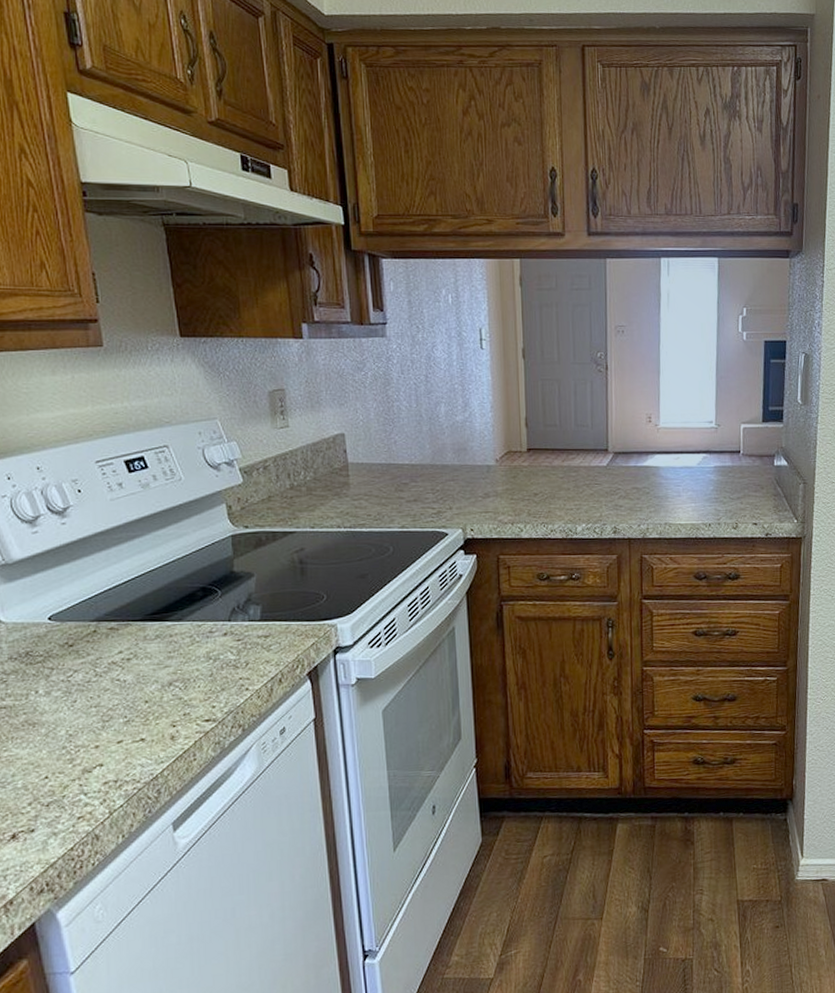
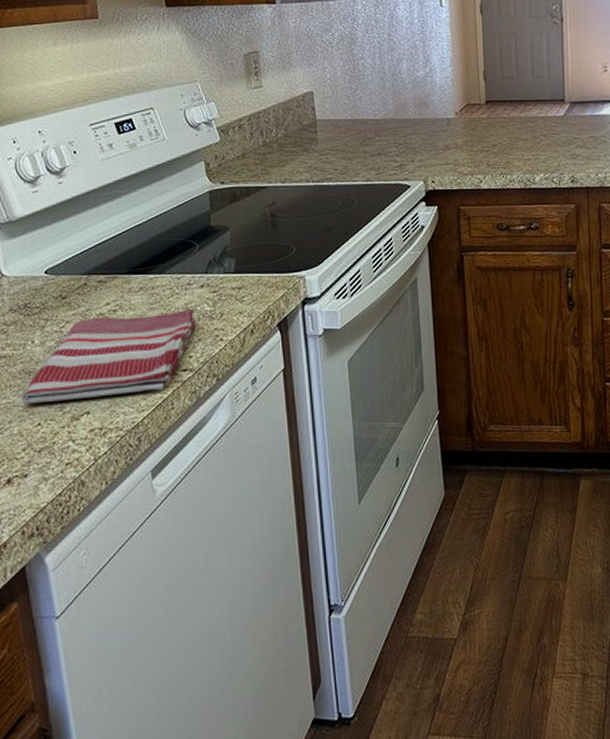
dish towel: none [25,657,220,757] -> present [22,308,197,405]

